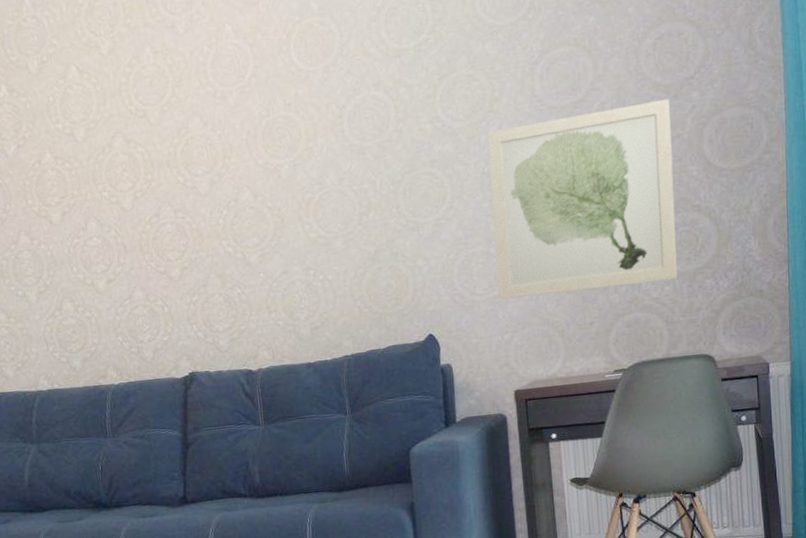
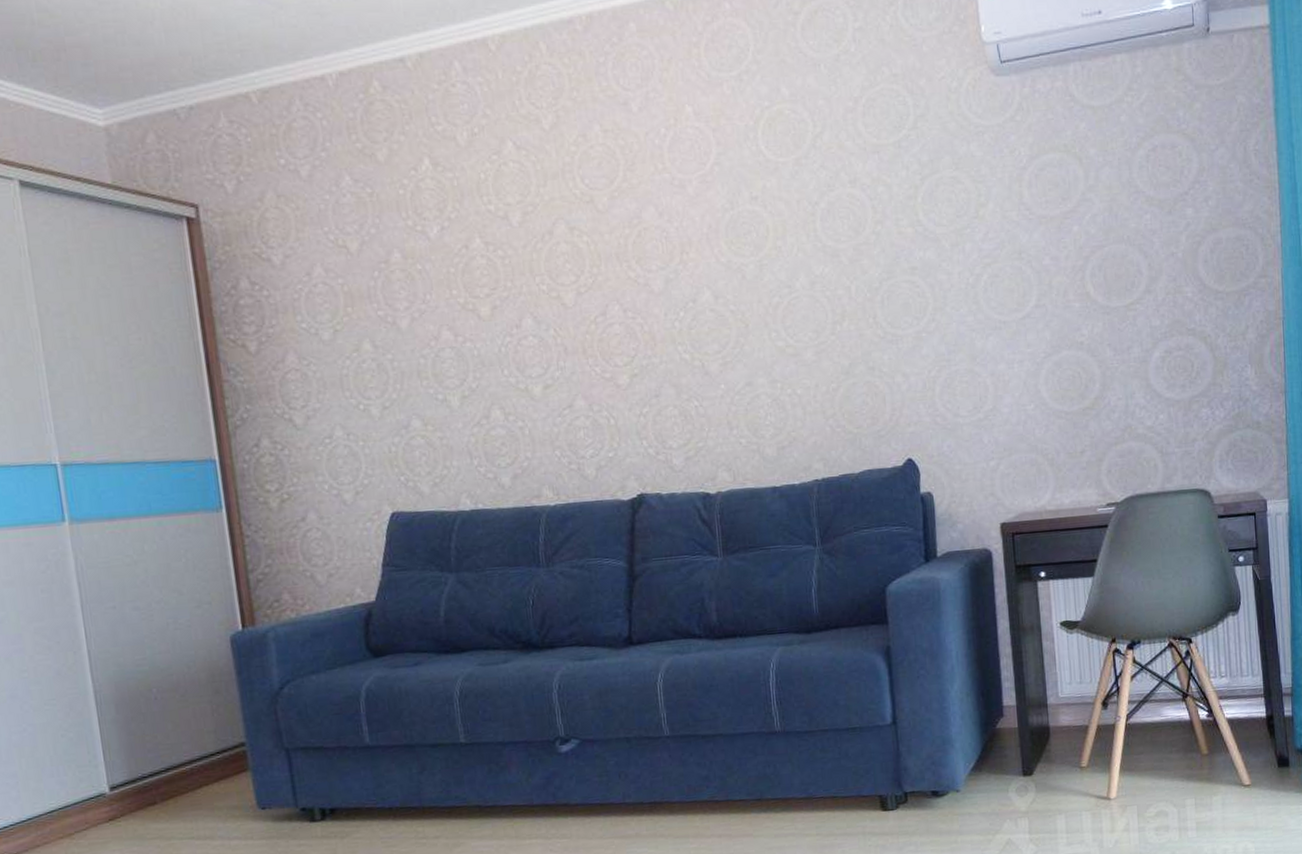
wall art: present [487,99,678,300] -> none [972,214,1172,424]

